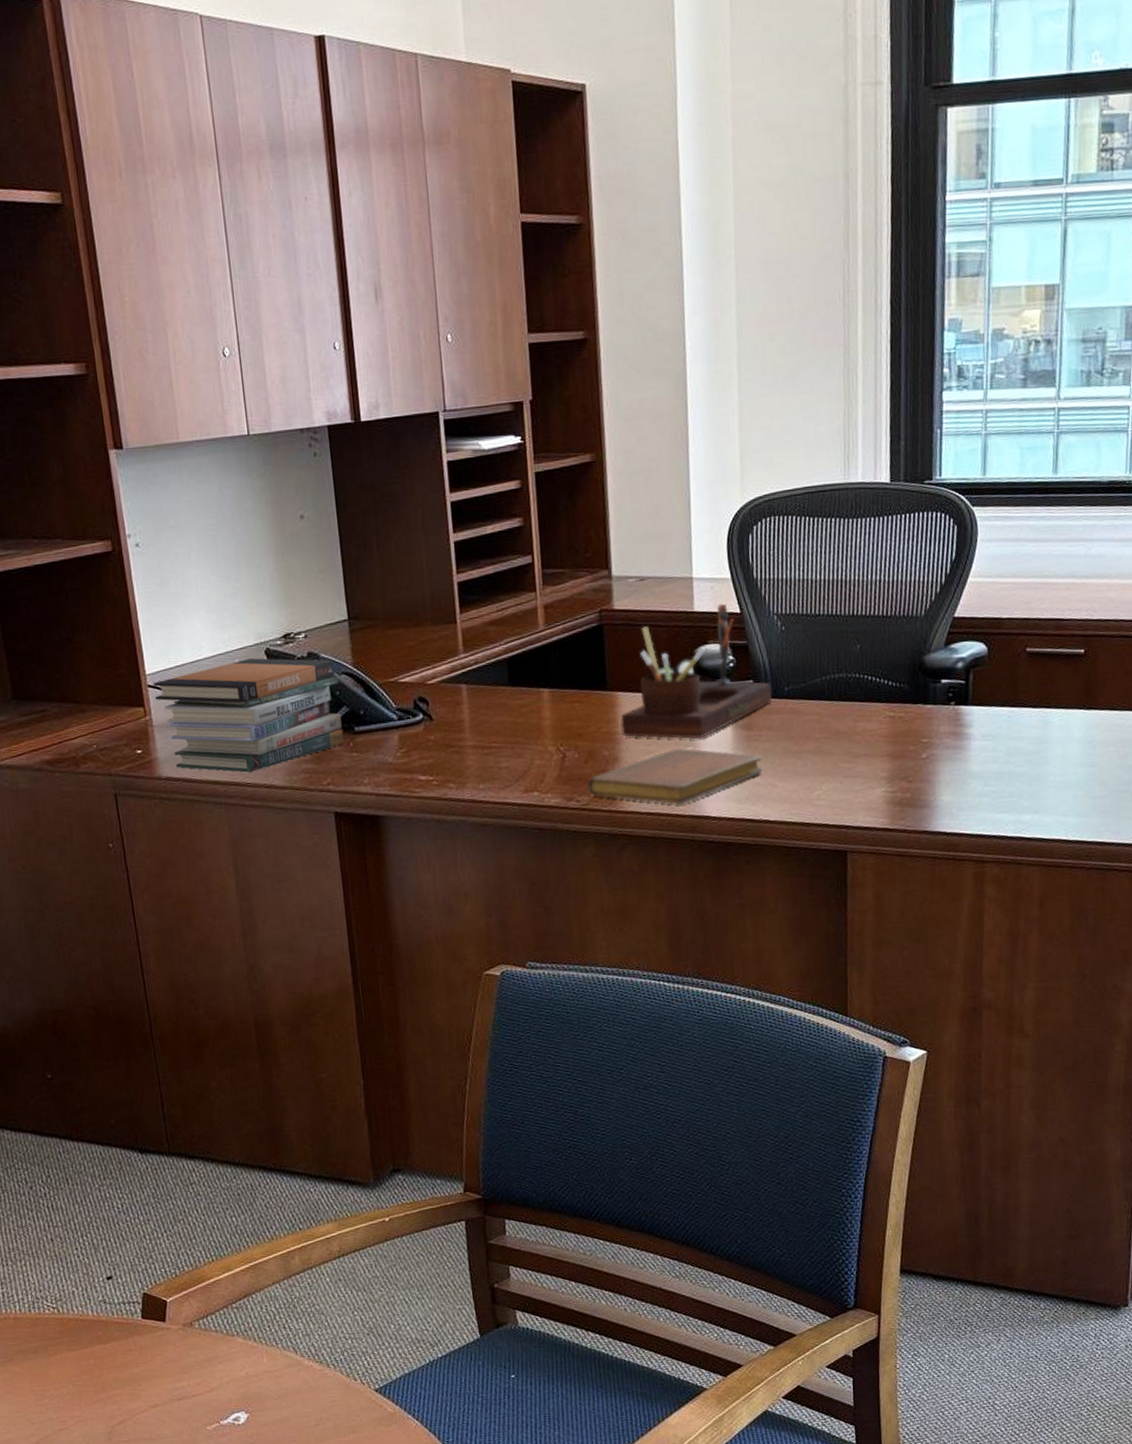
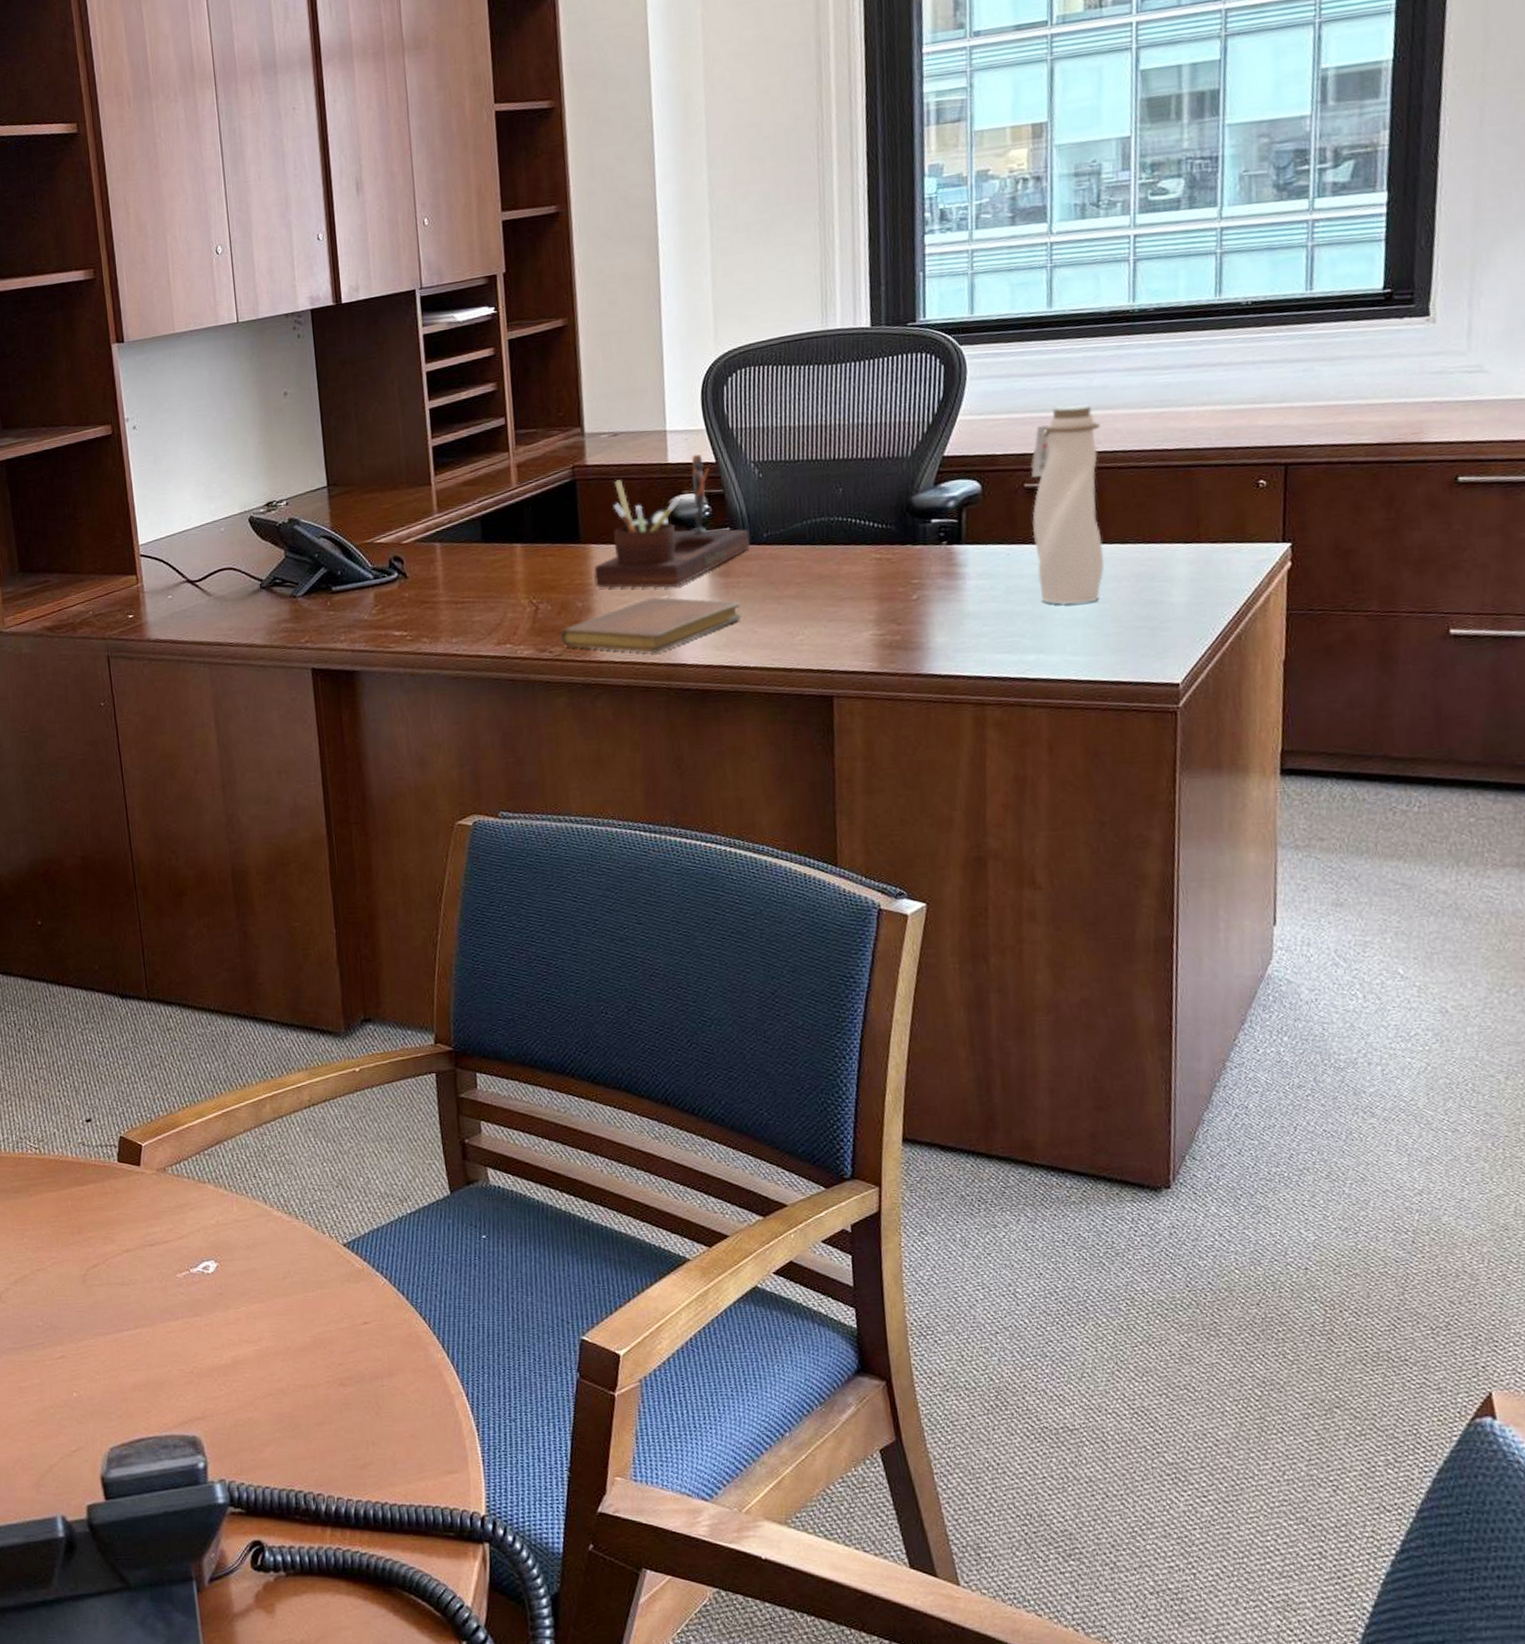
book stack: present [153,658,345,773] -> none [145,524,322,633]
water bottle: none [1032,571,1096,768] -> present [1030,403,1105,605]

